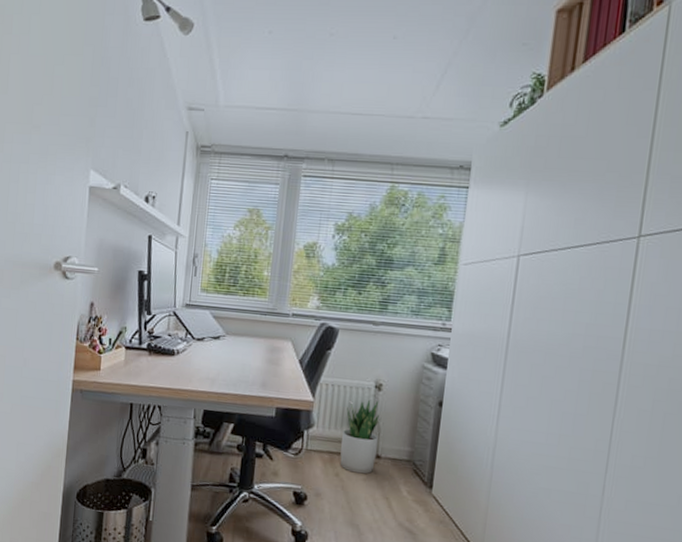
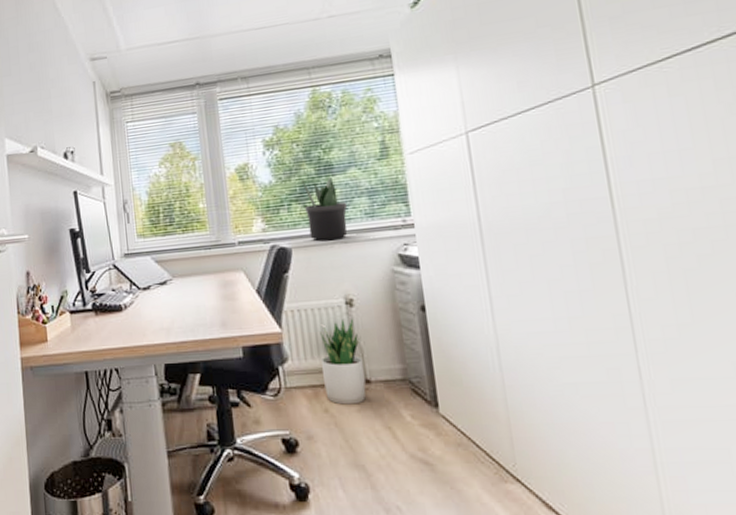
planter: none [358,268,398,330] -> present [302,176,348,241]

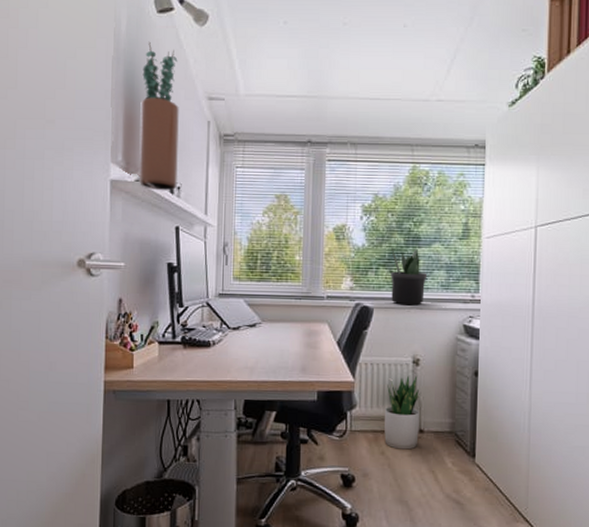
vase: none [25,16,70,159] -> present [139,41,179,191]

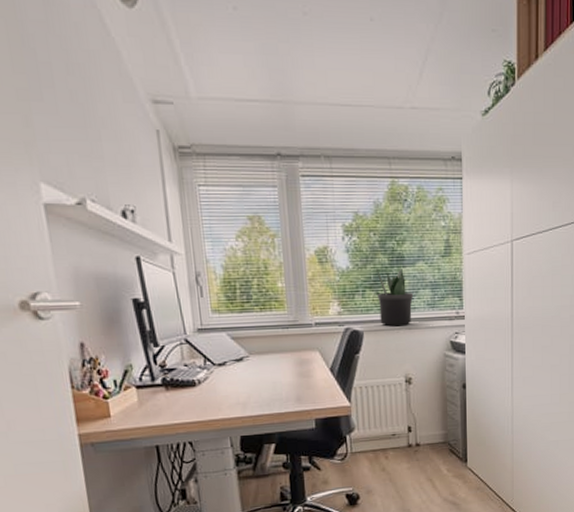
vase: present [139,41,179,191] -> none [61,24,130,215]
planter: present [383,376,421,450] -> none [381,395,416,464]

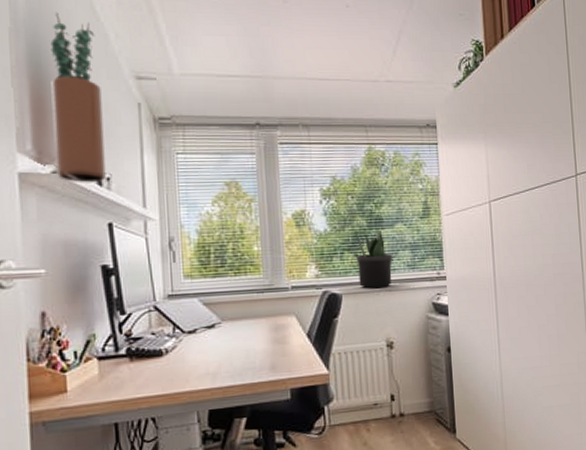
vase: none [61,24,130,215] -> present [50,12,106,183]

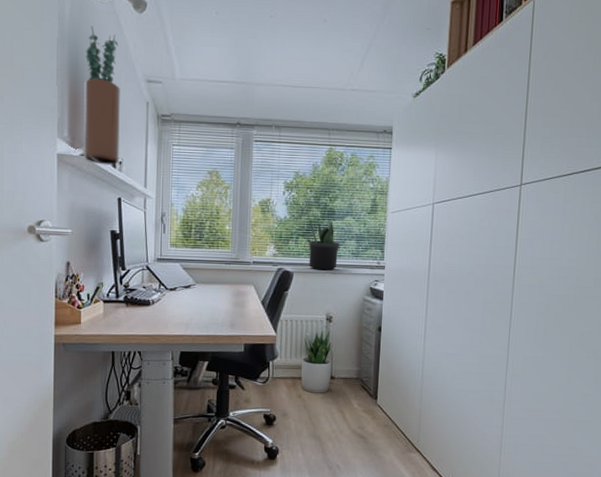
planter: none [362,360,400,438] -> present [301,331,333,393]

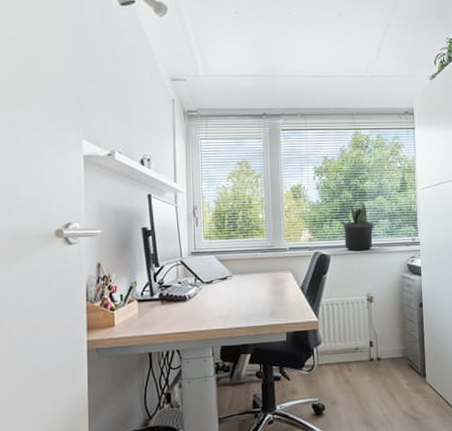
vase: present [84,25,120,165] -> none [108,30,147,163]
planter: present [301,331,333,393] -> none [345,312,377,377]

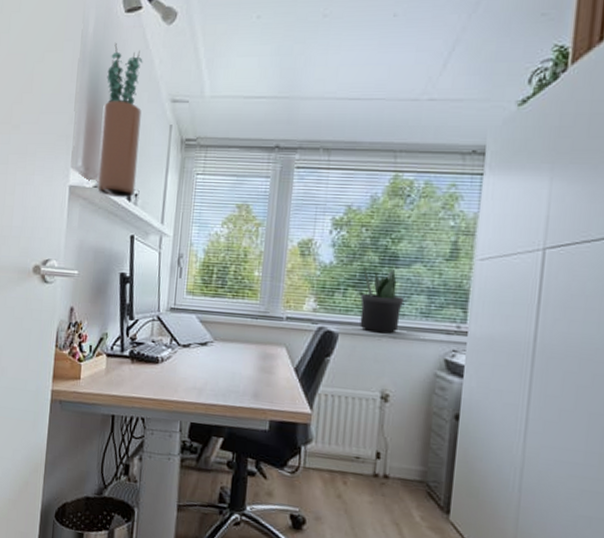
vase: none [108,30,147,163] -> present [98,42,143,198]

